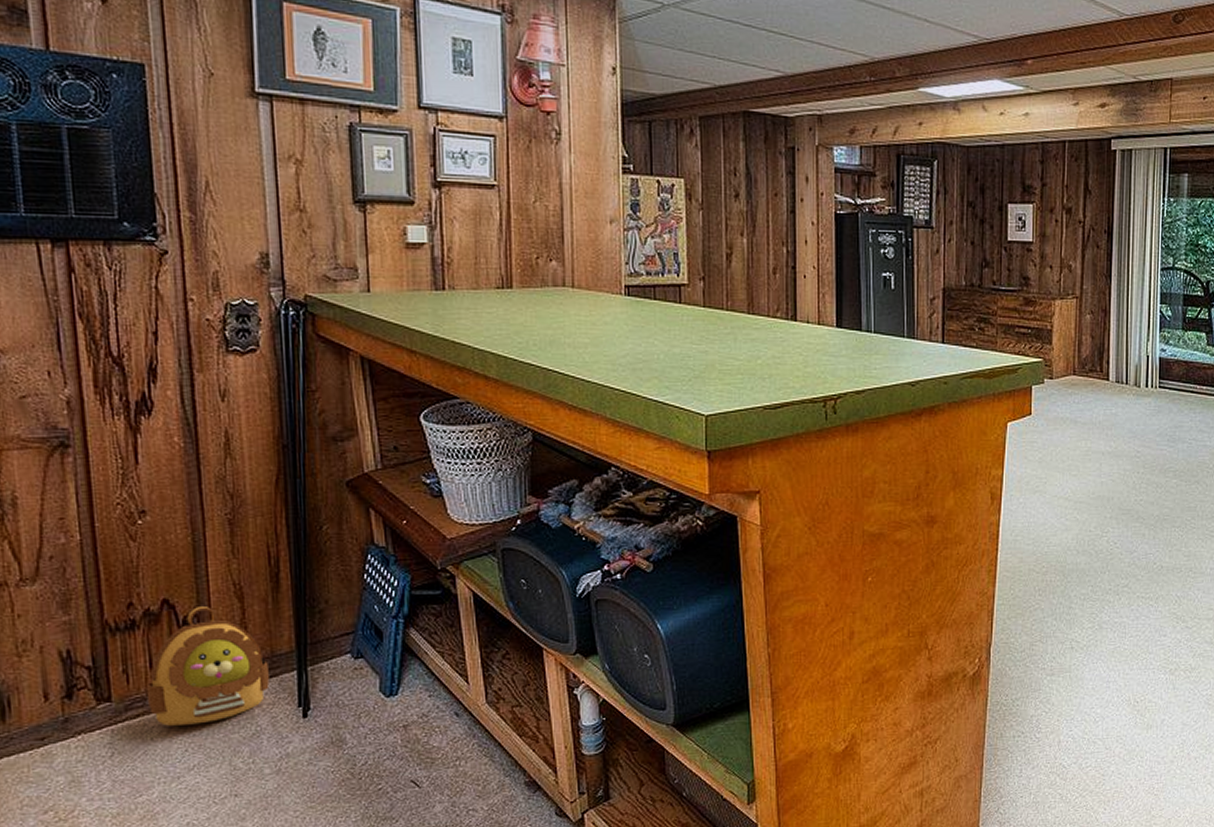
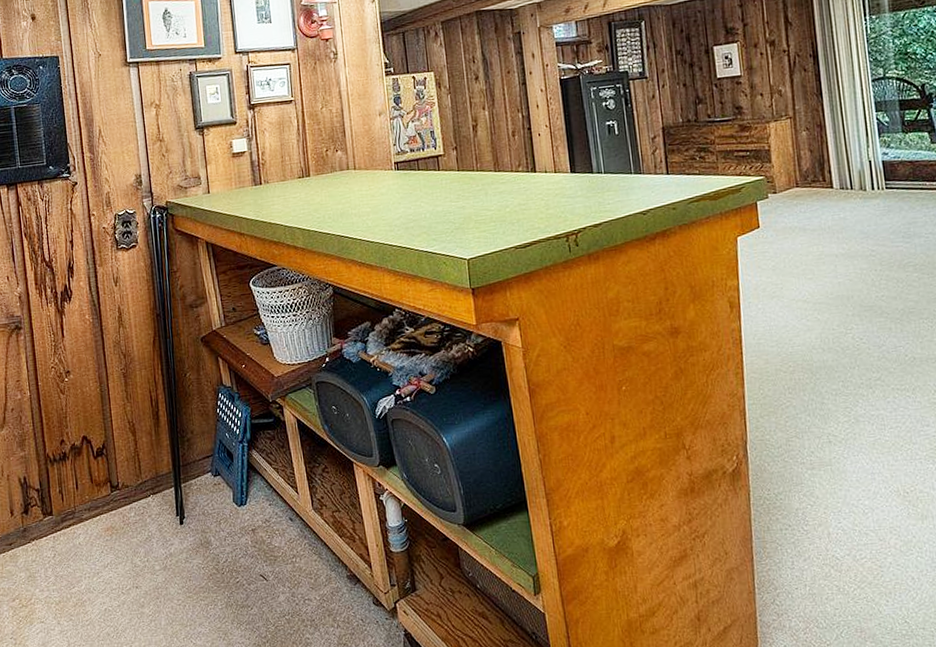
backpack: present [145,605,270,726] -> none [74,439,156,533]

